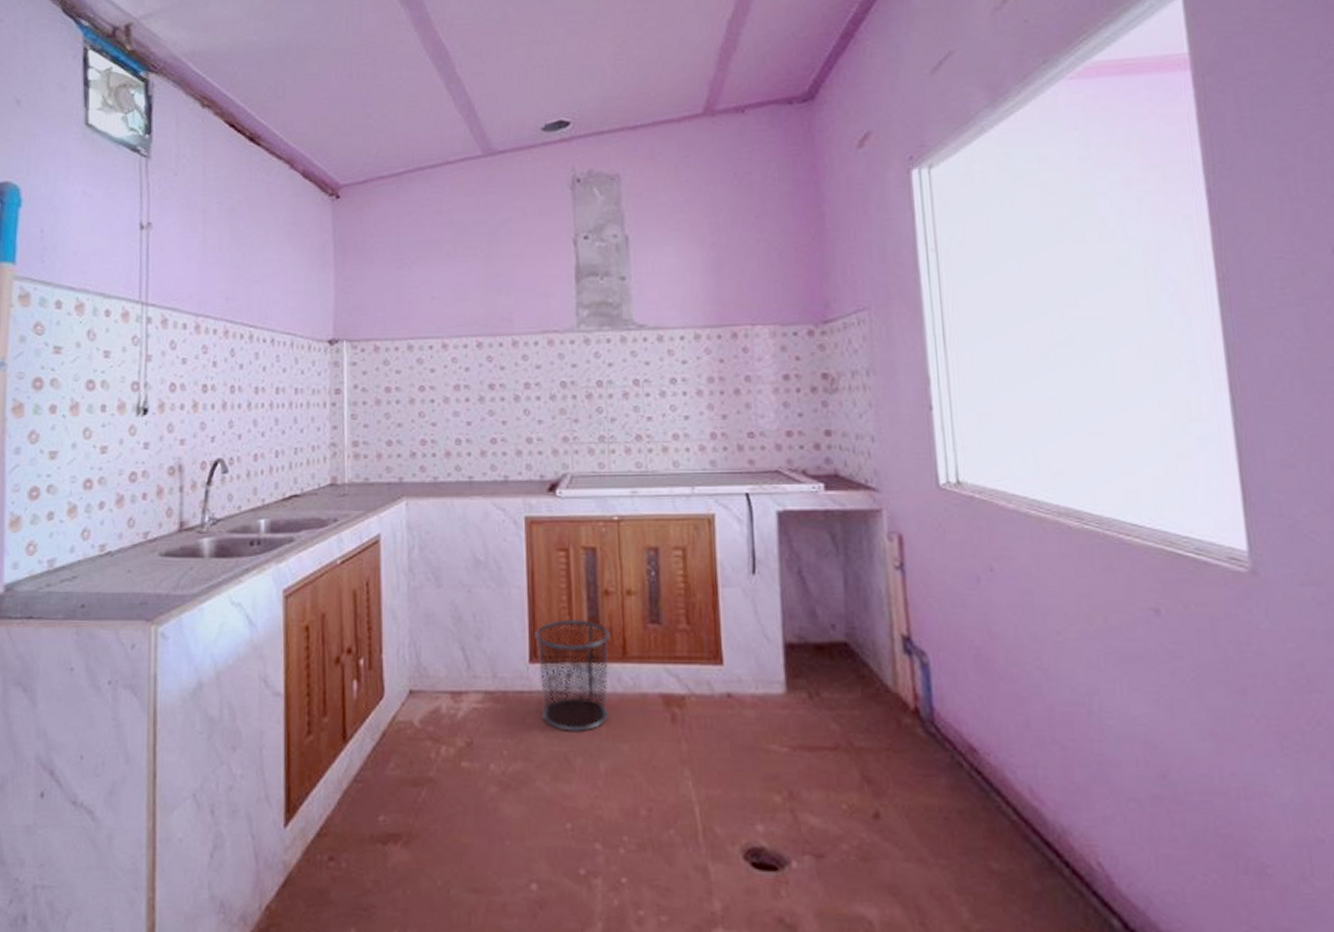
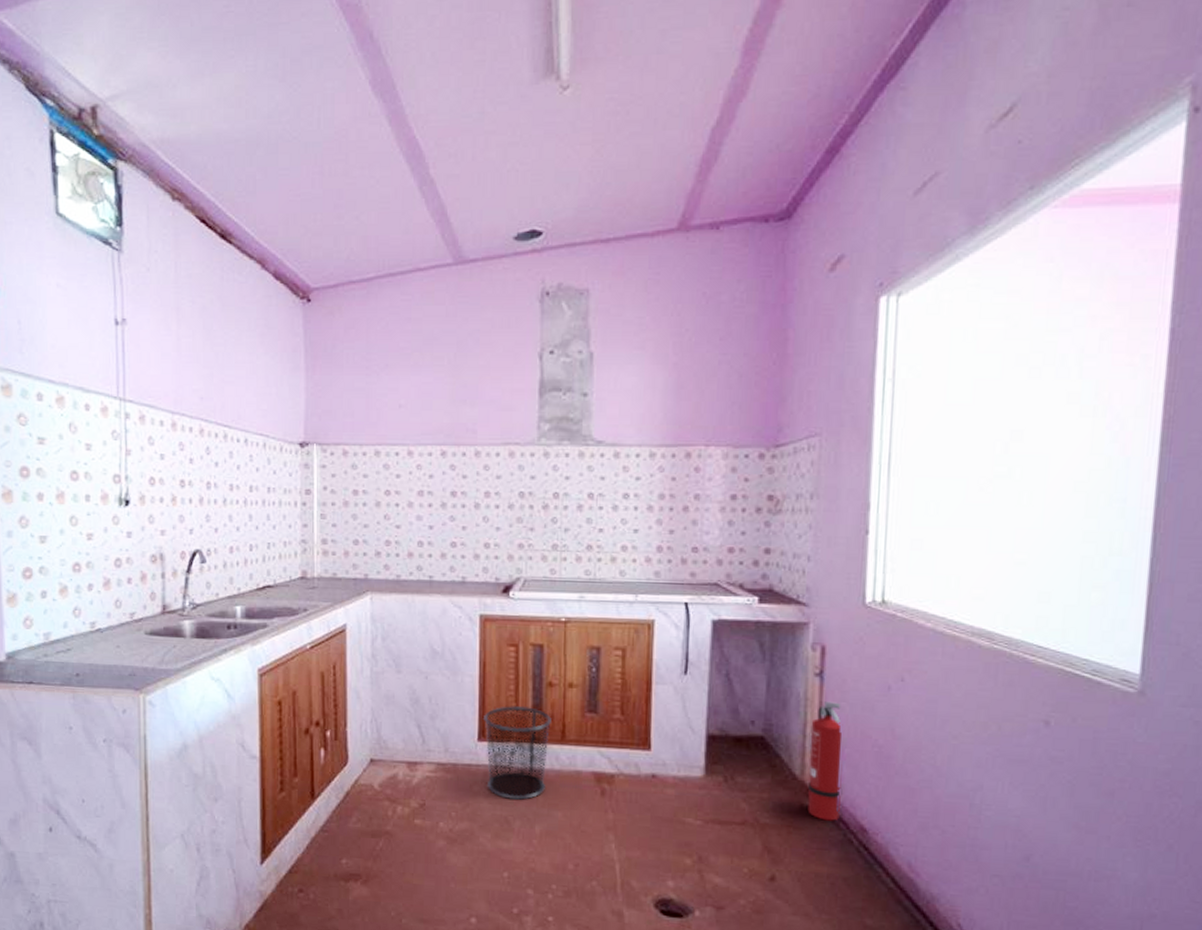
fire extinguisher: none [897,598,944,741] -> present [807,701,843,821]

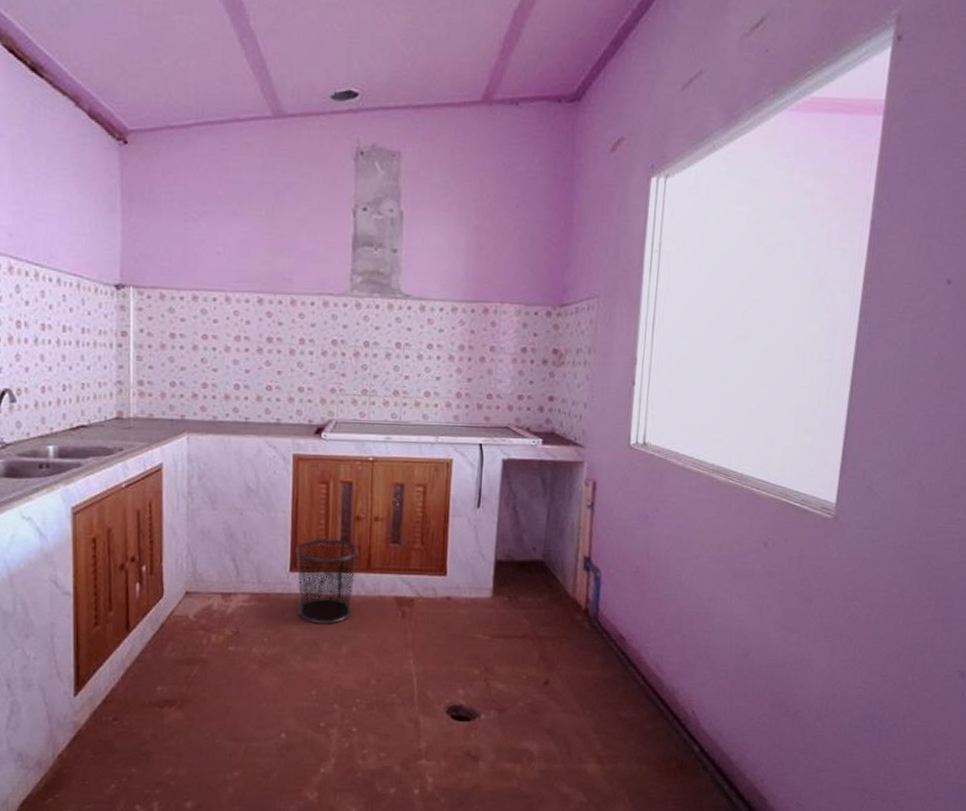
fire extinguisher: present [807,701,843,821] -> none [577,529,609,631]

